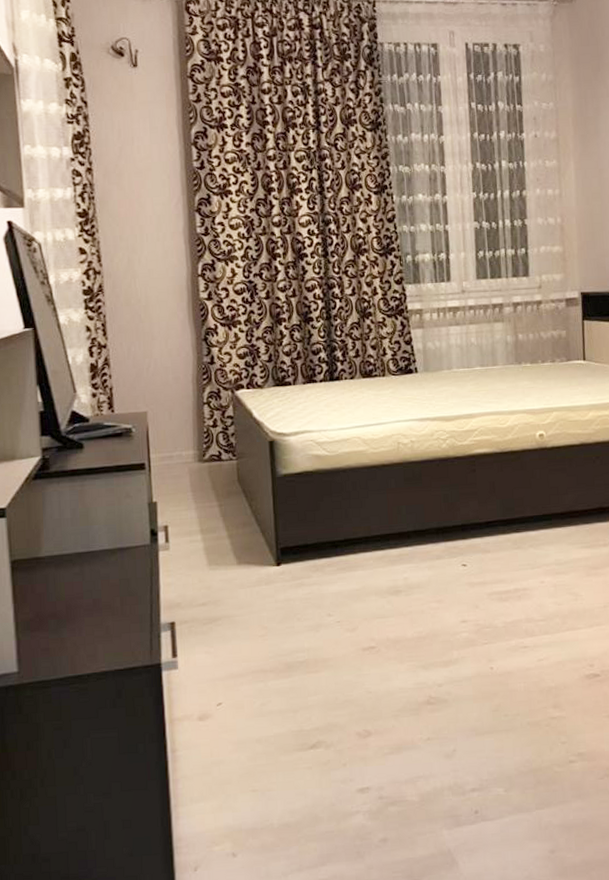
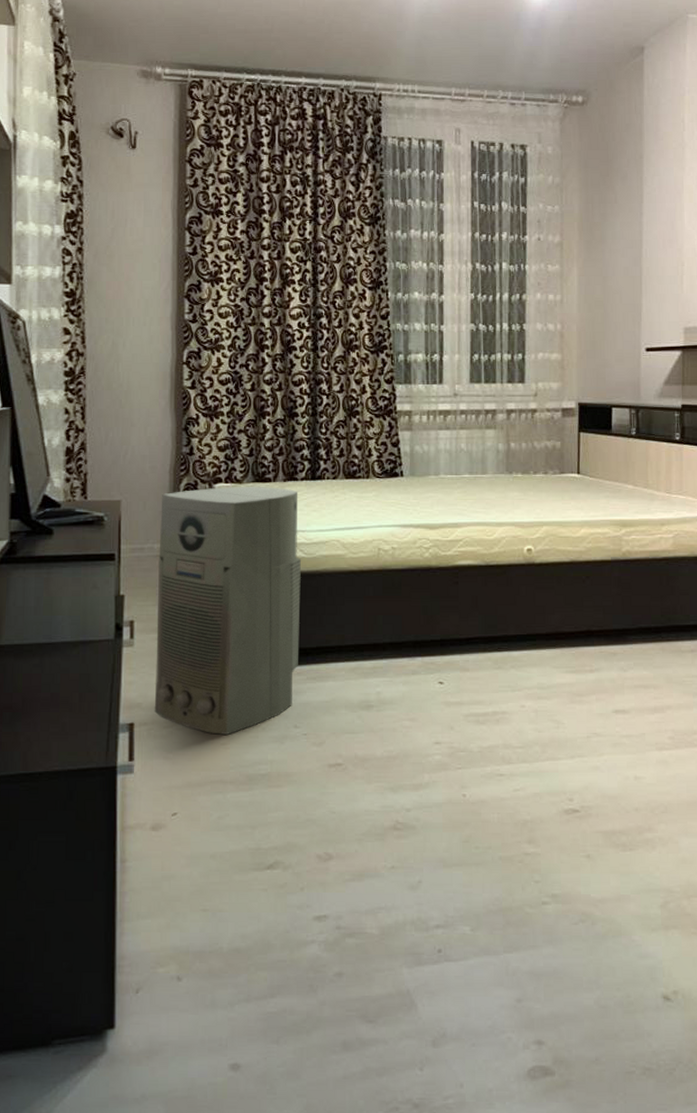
air purifier: none [187,390,328,628] -> present [154,486,301,735]

